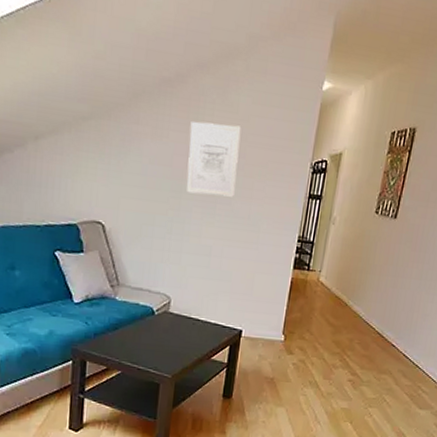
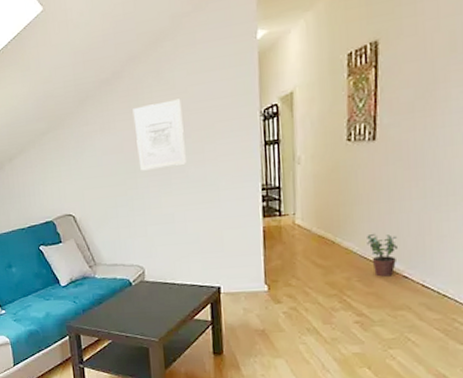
potted plant: none [371,302,394,343] -> present [367,233,399,277]

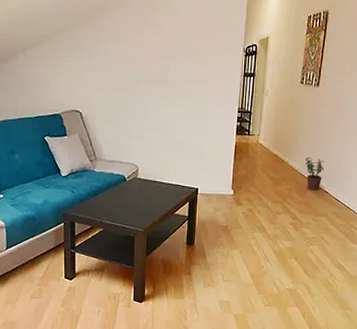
wall art: present [133,99,186,171] -> none [143,24,185,81]

